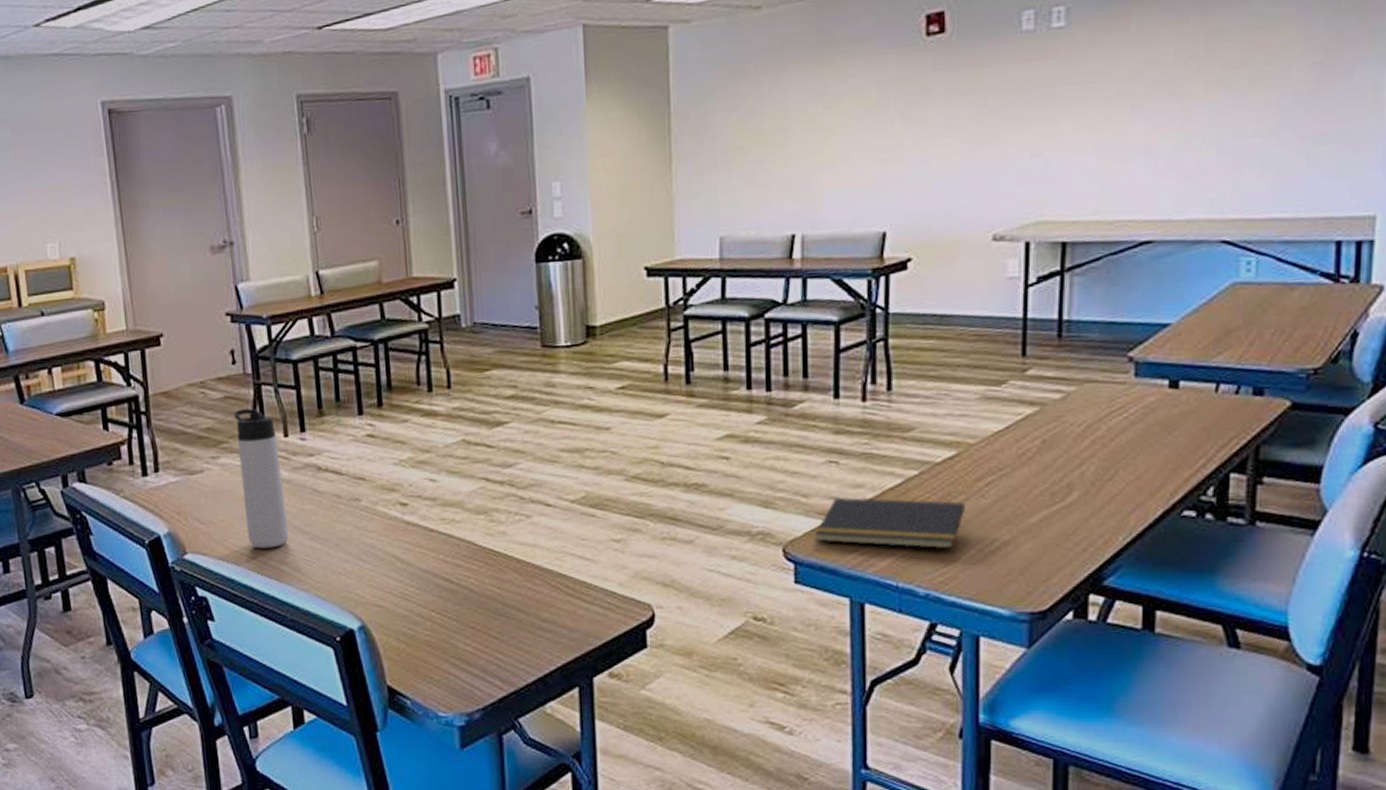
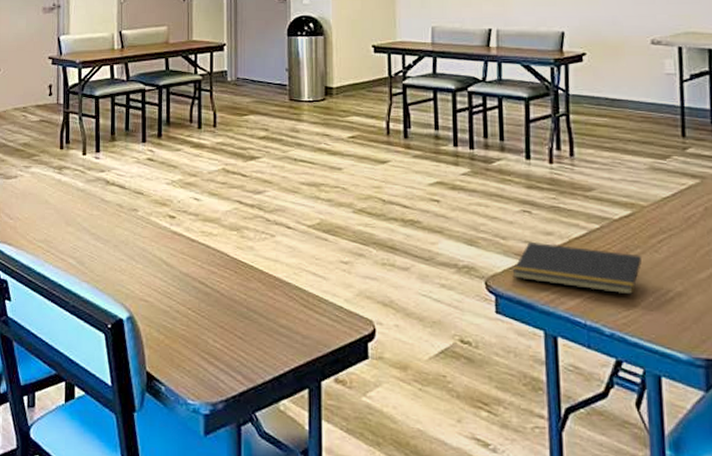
thermos bottle: present [234,409,289,549] -> none [45,131,79,244]

